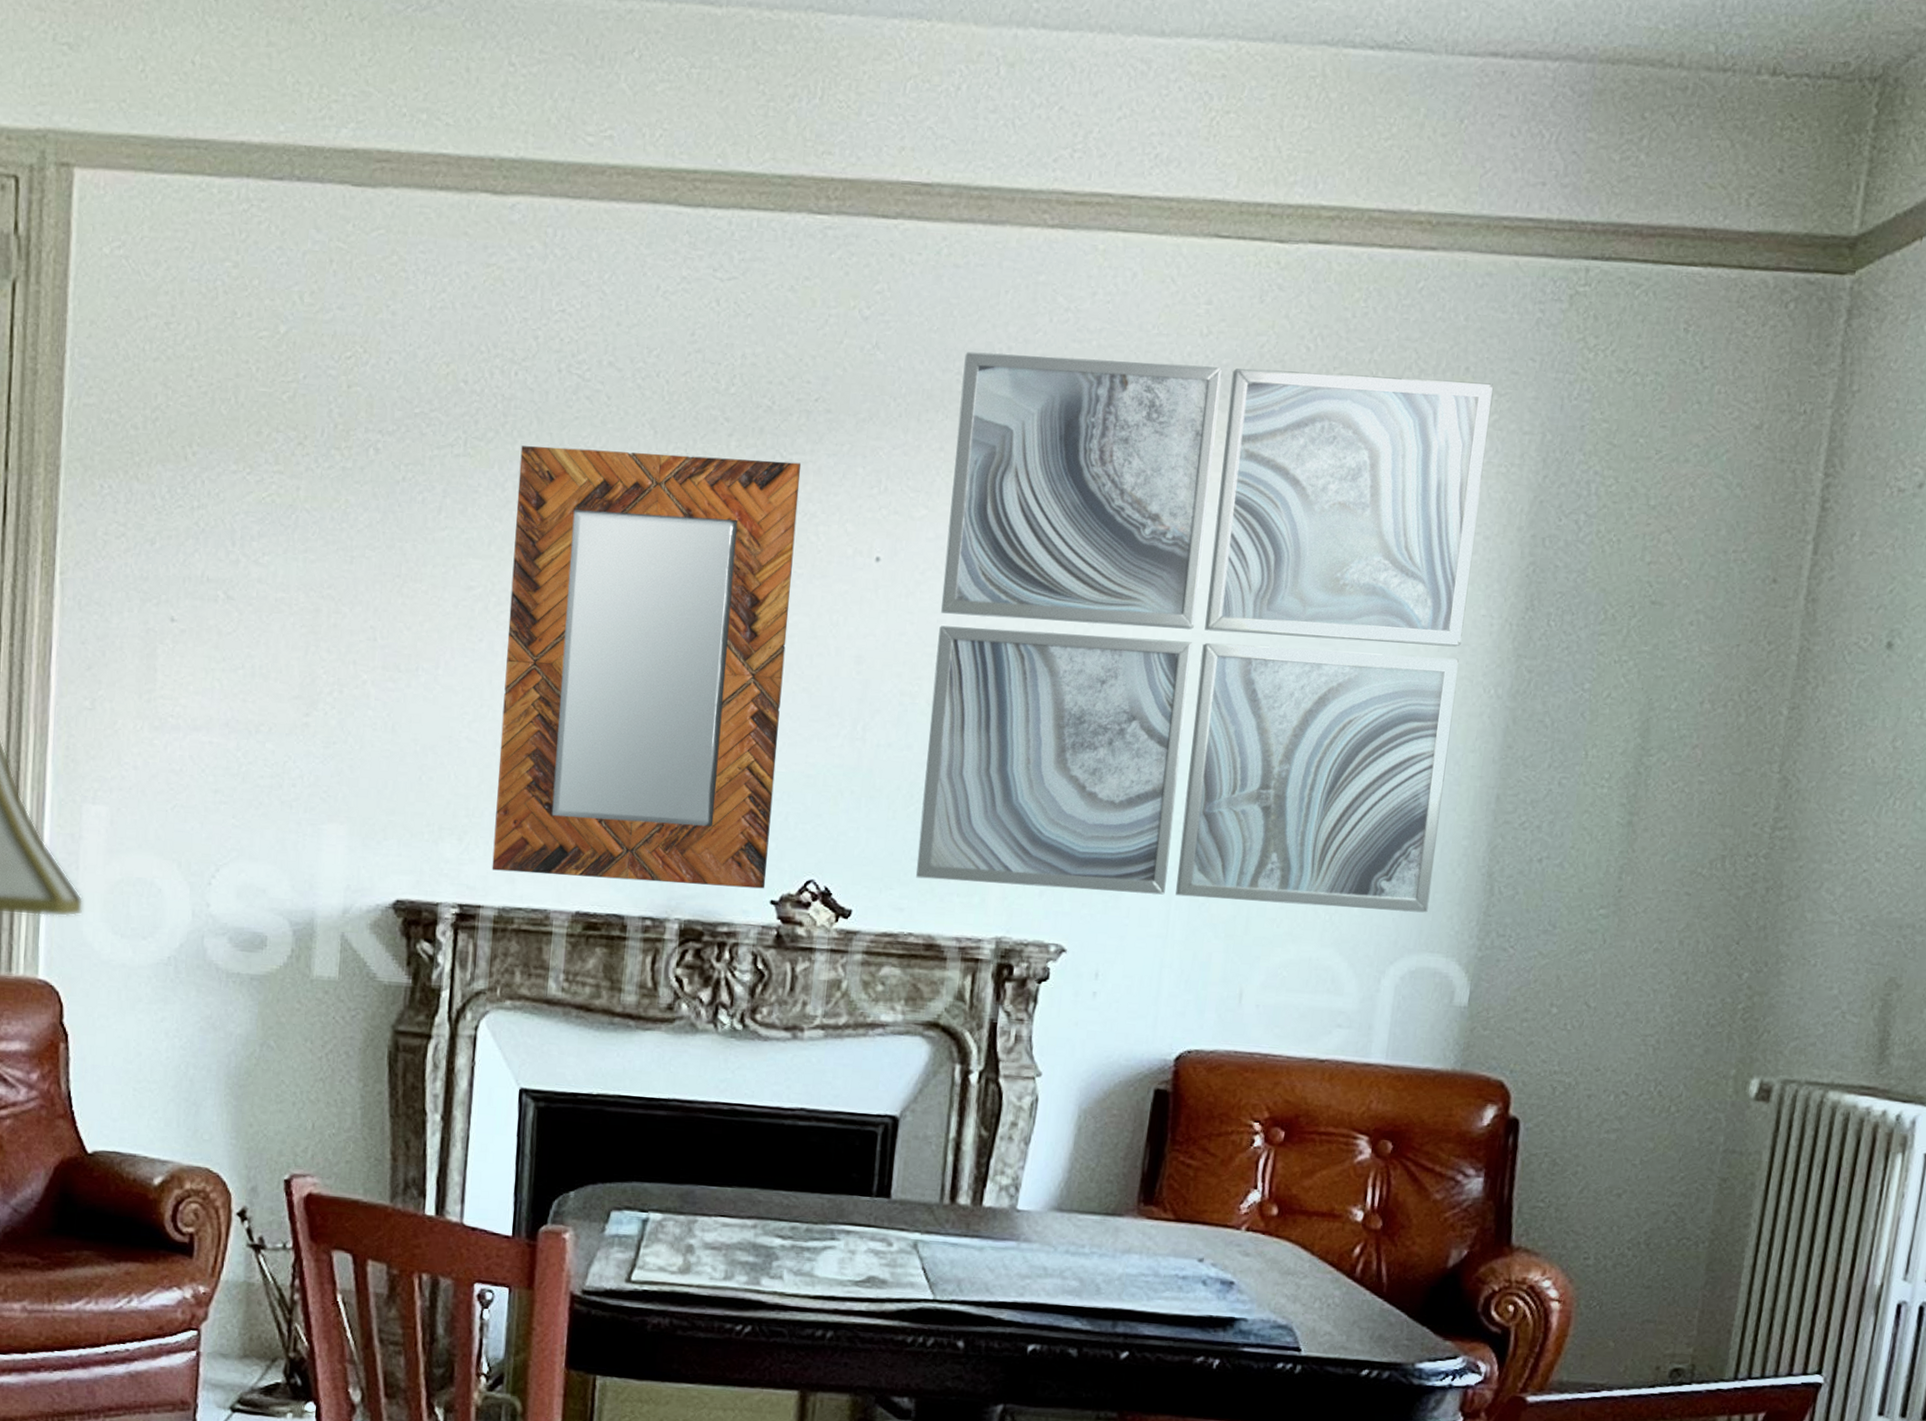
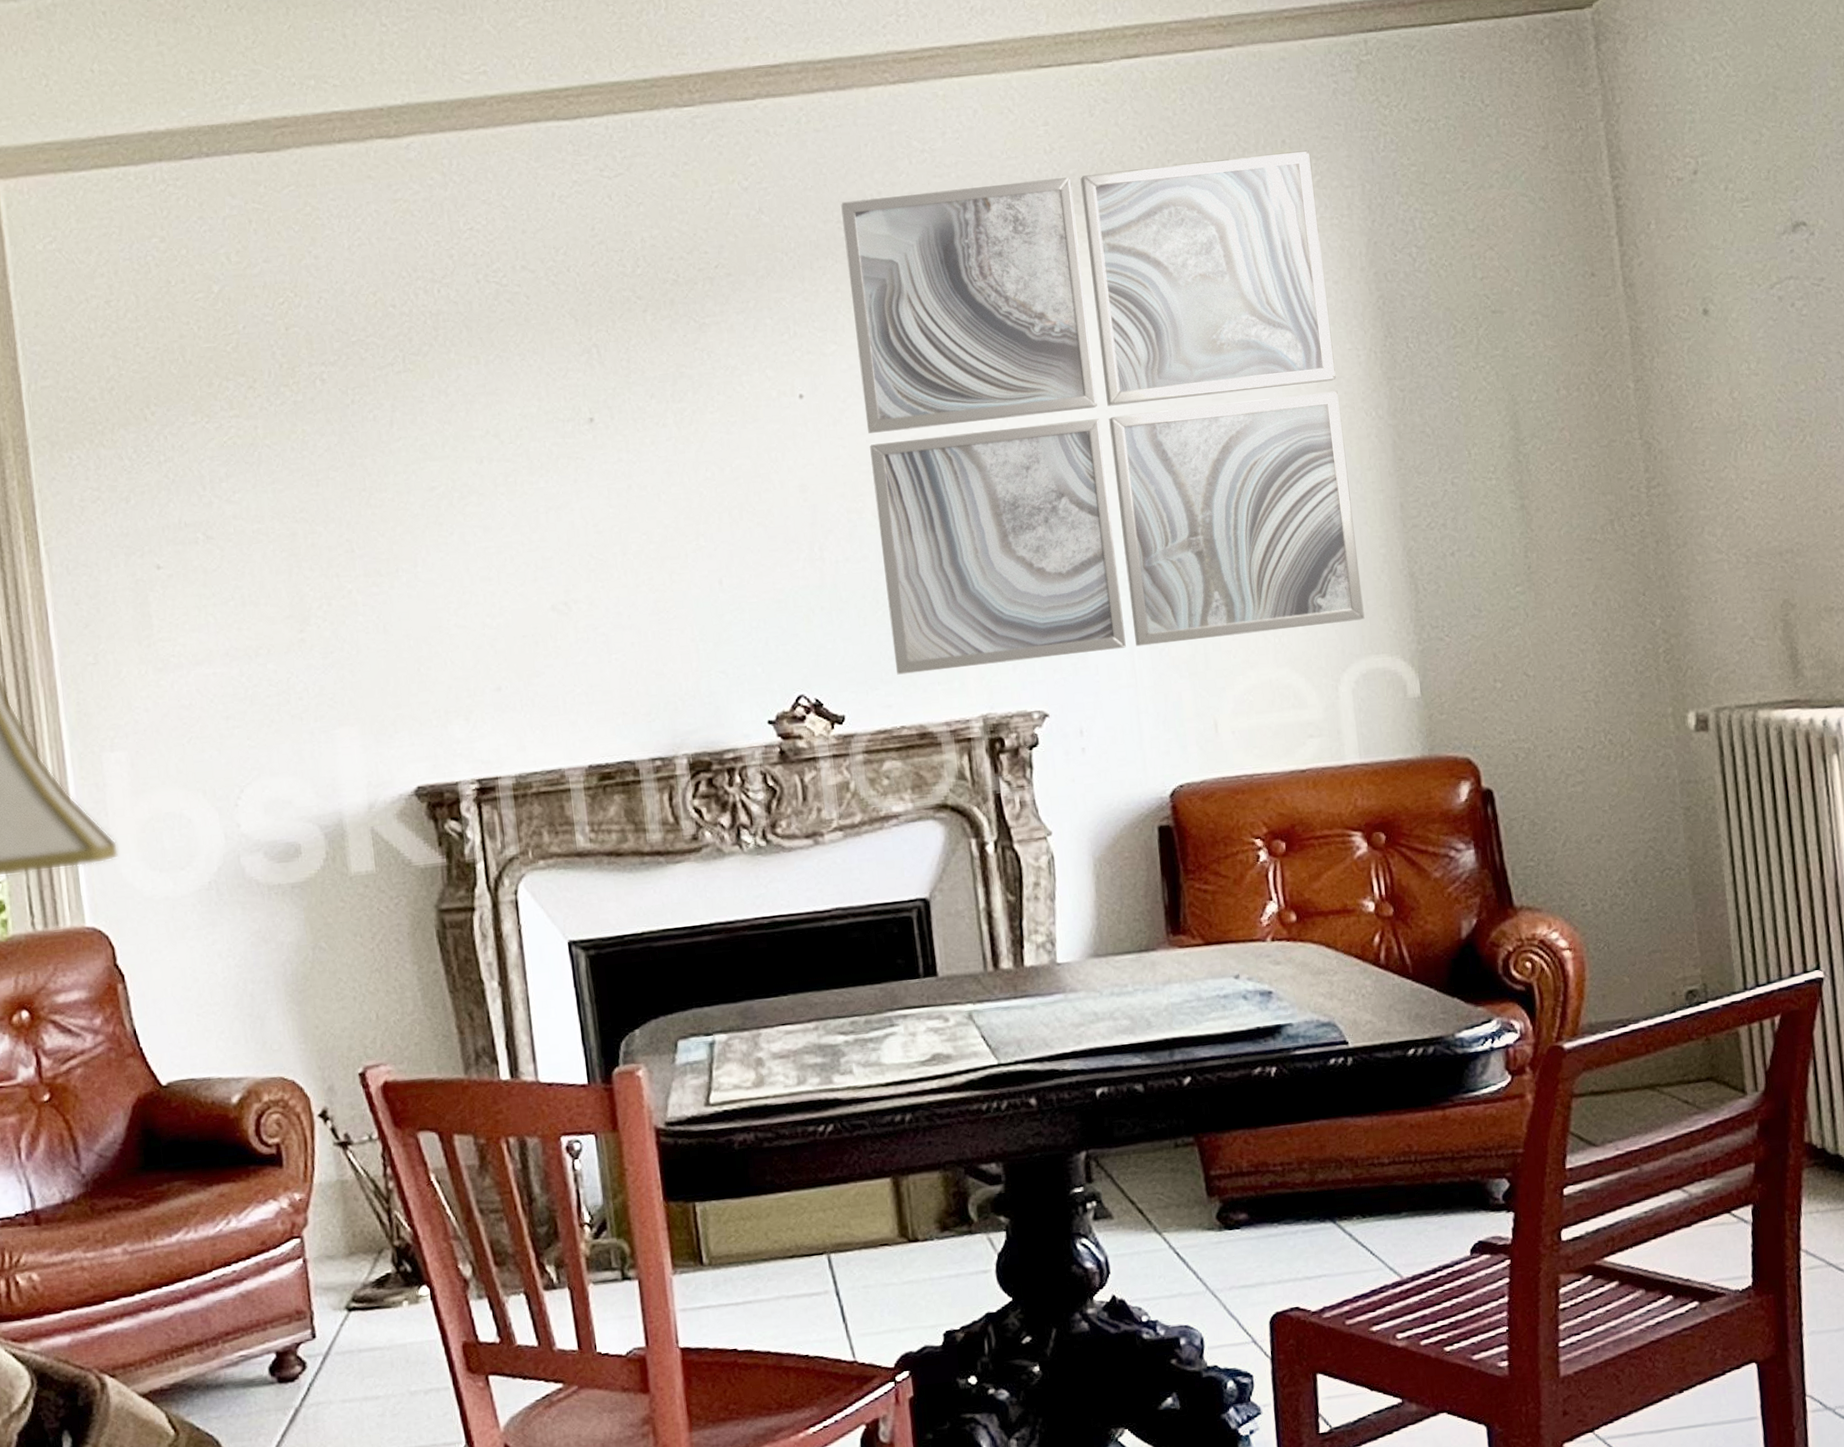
home mirror: present [492,446,802,889] -> none [456,324,760,742]

